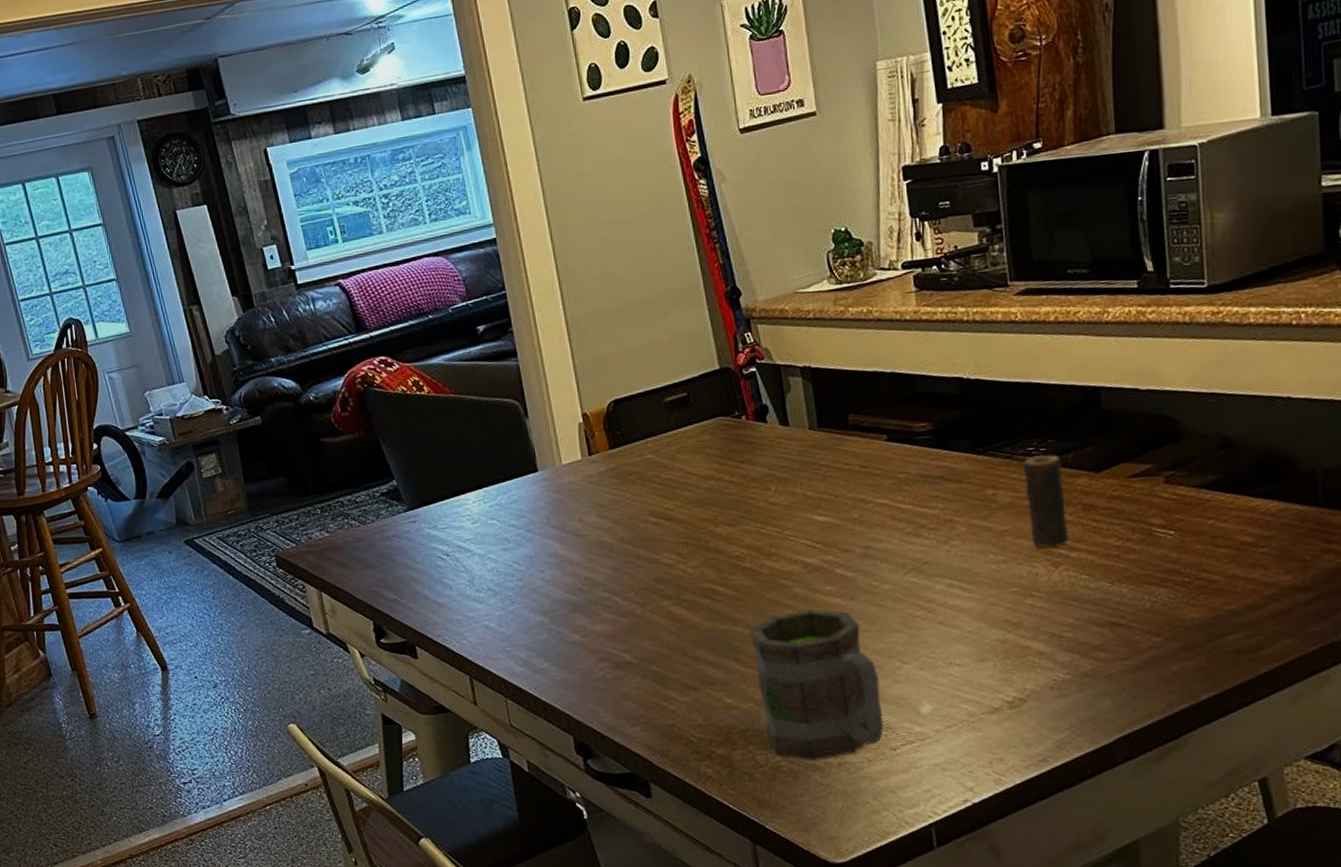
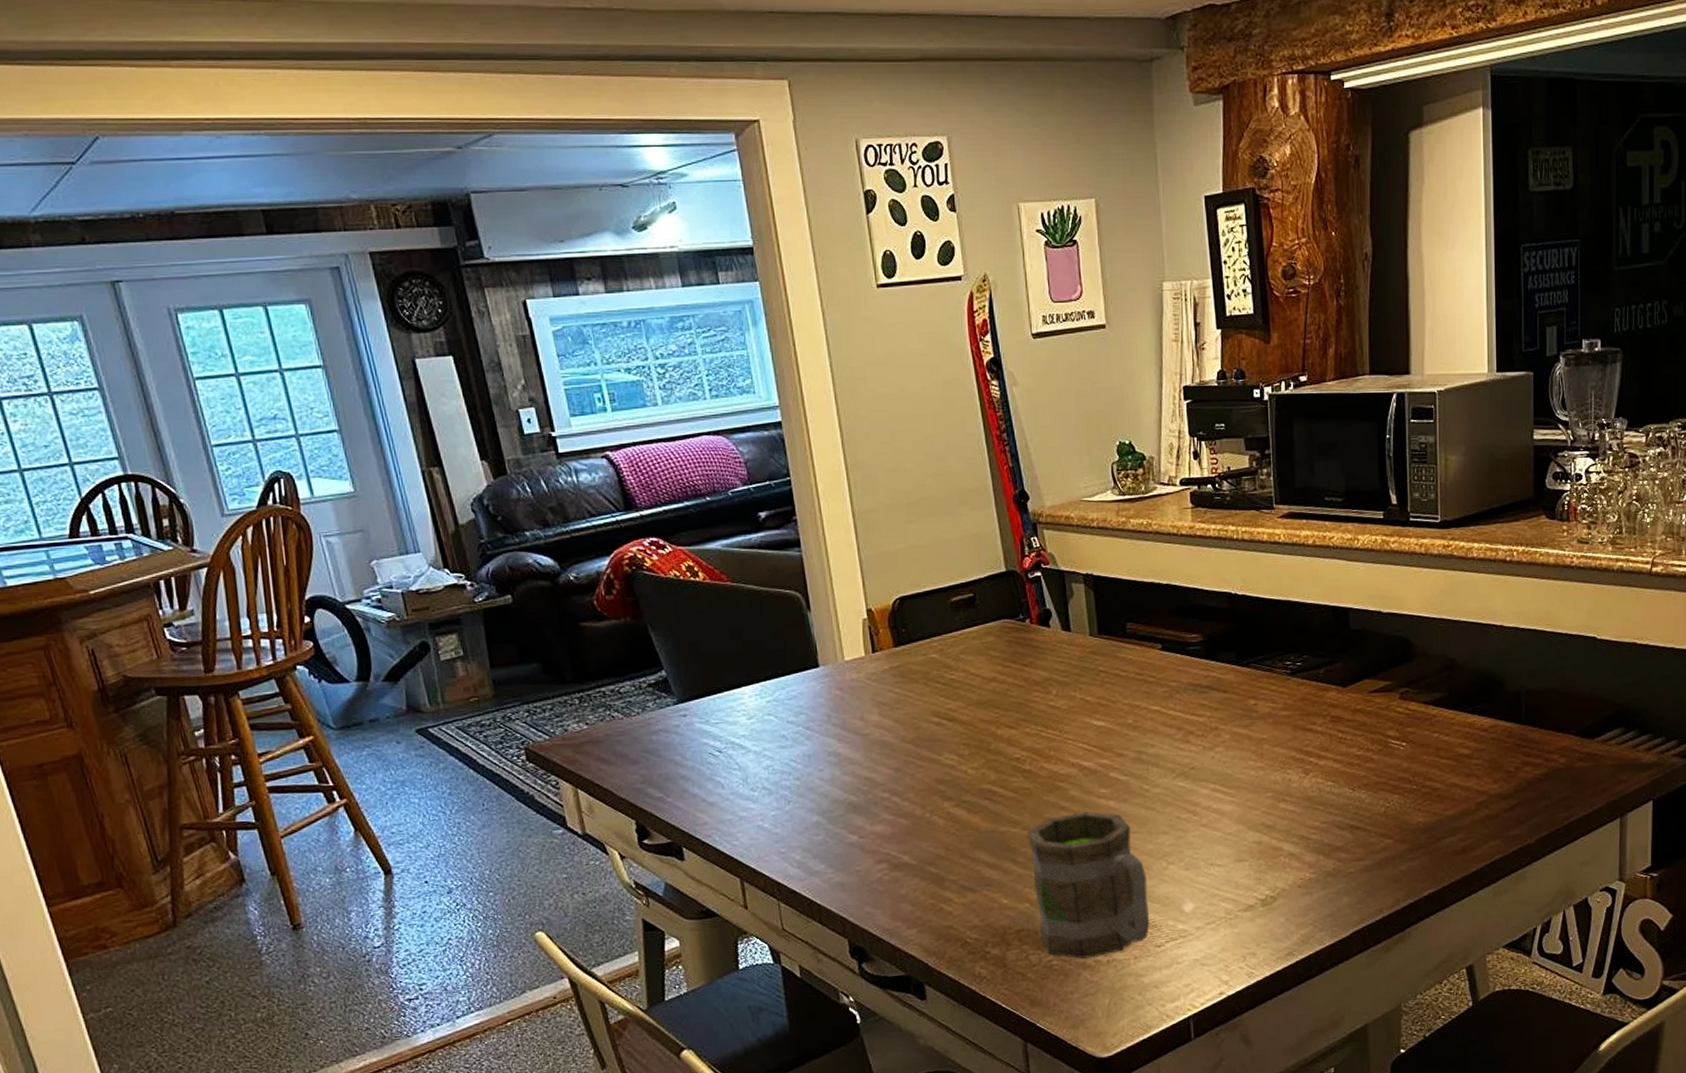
candle: present [1023,454,1069,548] -> none [1282,668,1318,755]

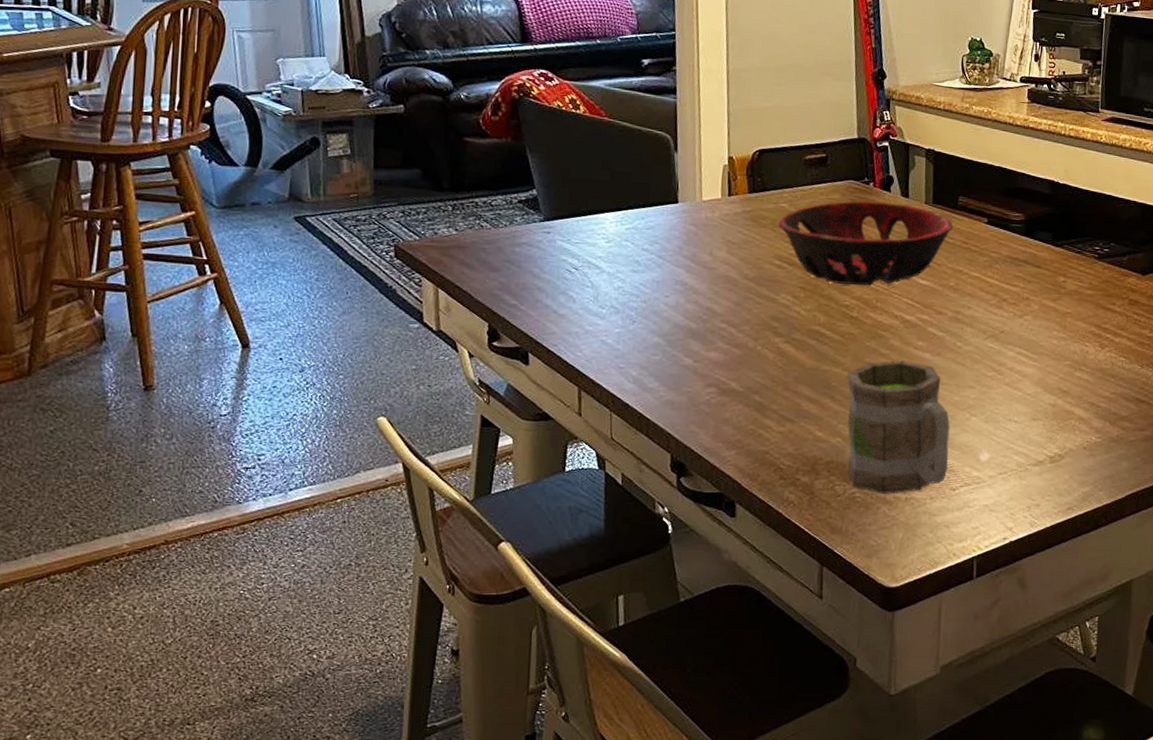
decorative bowl: none [930,639,1124,736] -> present [778,201,953,286]

